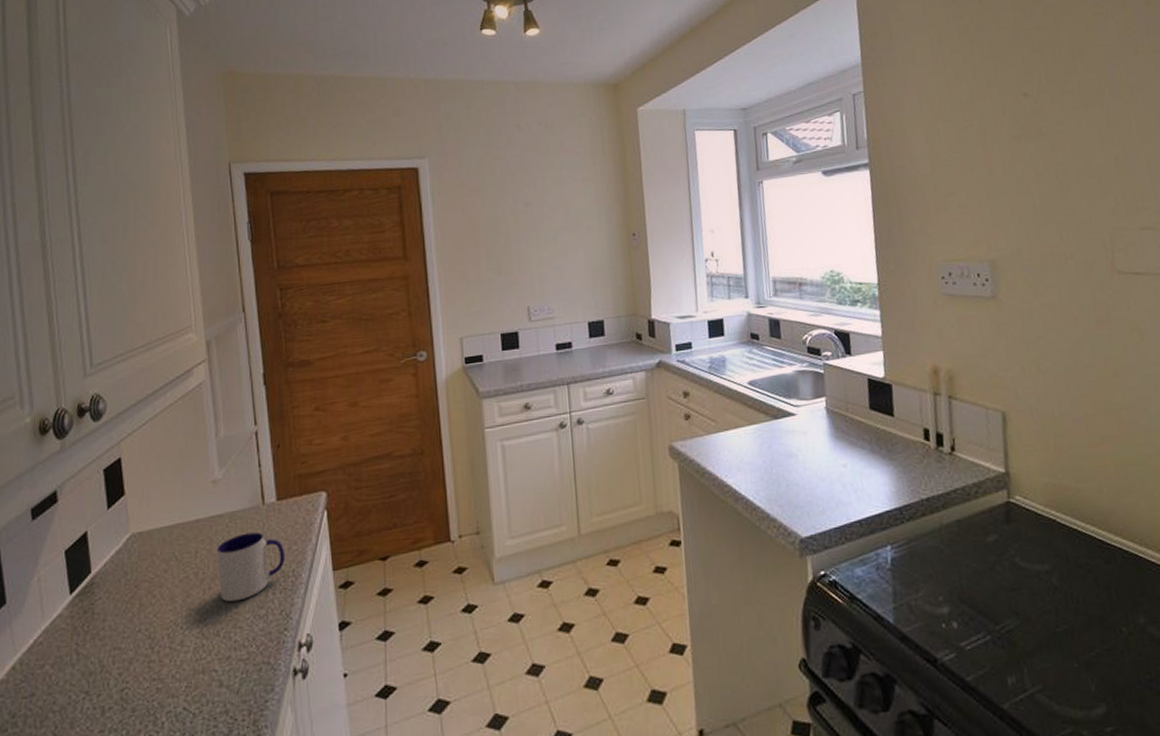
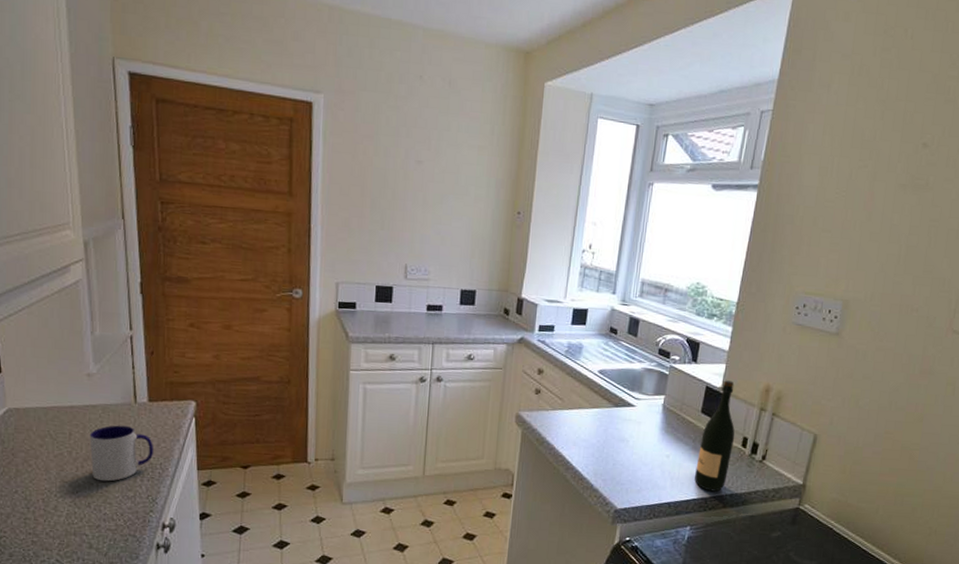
wine bottle: none [876,368,918,499] -> present [694,380,735,492]

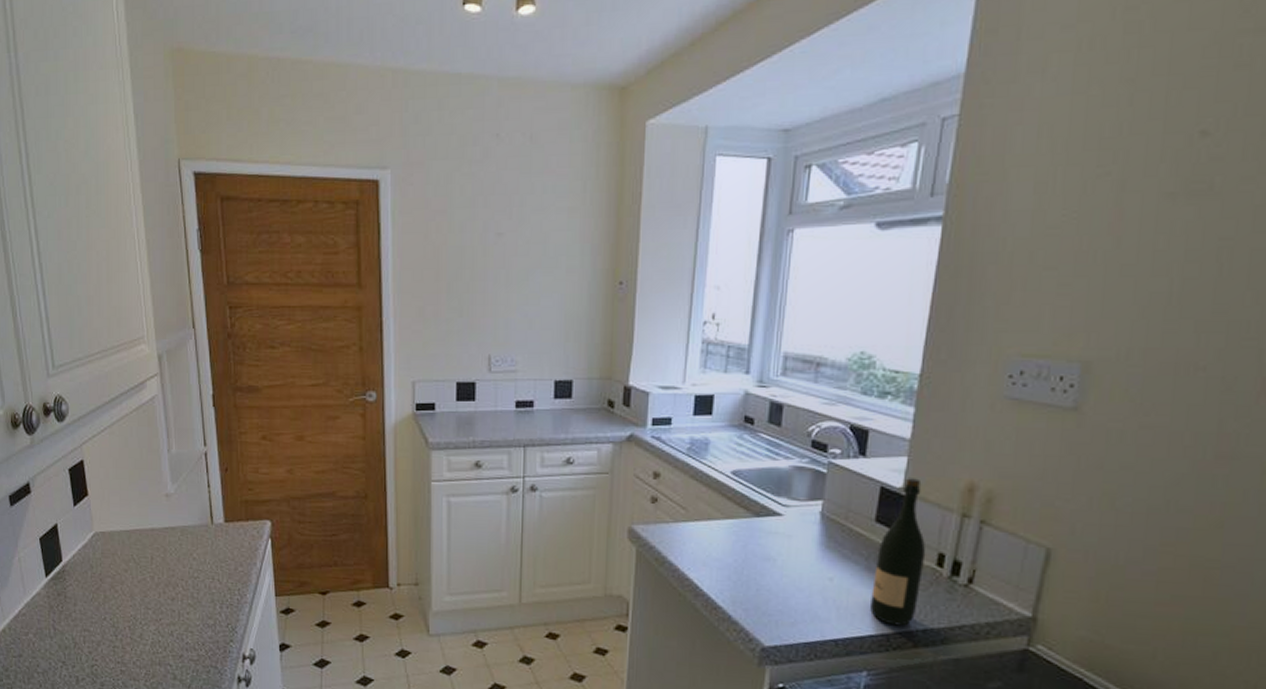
mug: present [89,425,154,482] -> none [170,548,232,609]

